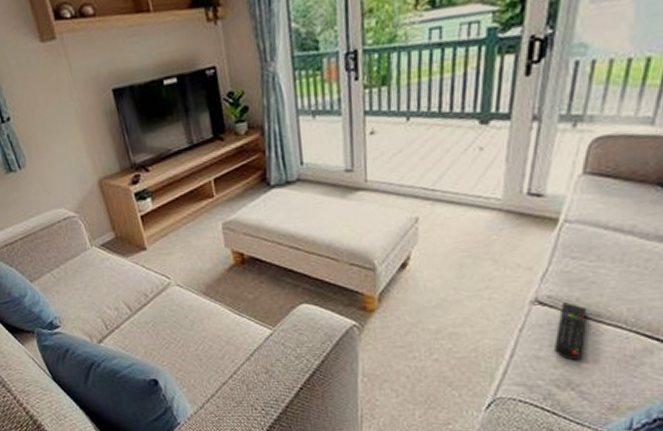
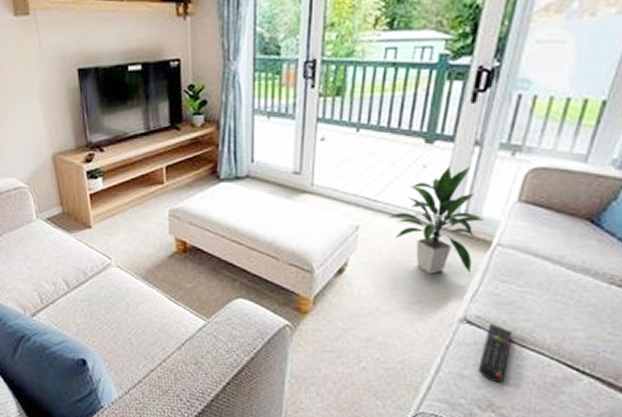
indoor plant: none [447,143,549,259] -> present [388,166,485,274]

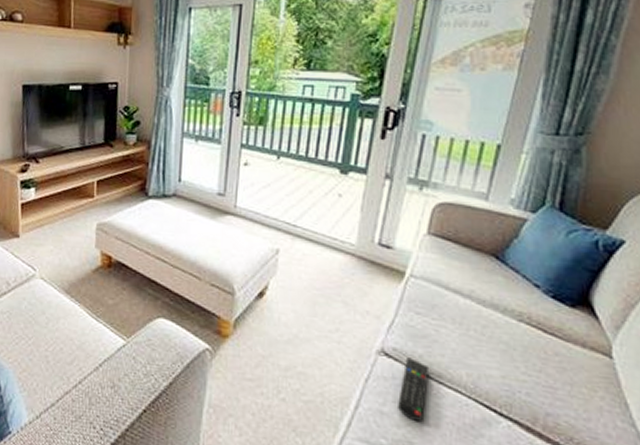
indoor plant: present [388,166,485,274] -> none [306,196,398,303]

